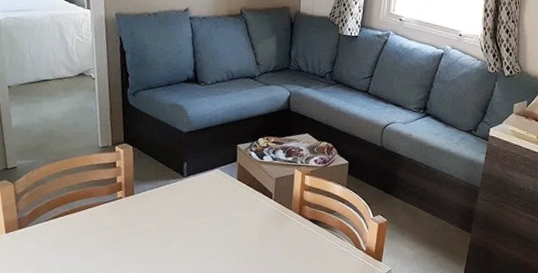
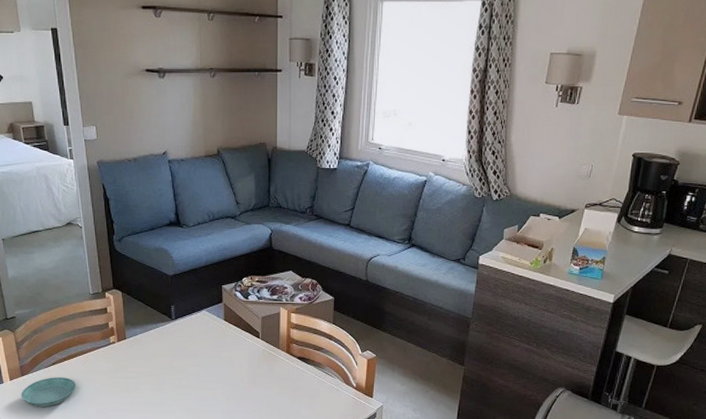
saucer: none [17,231,78,262] -> present [21,377,77,407]

